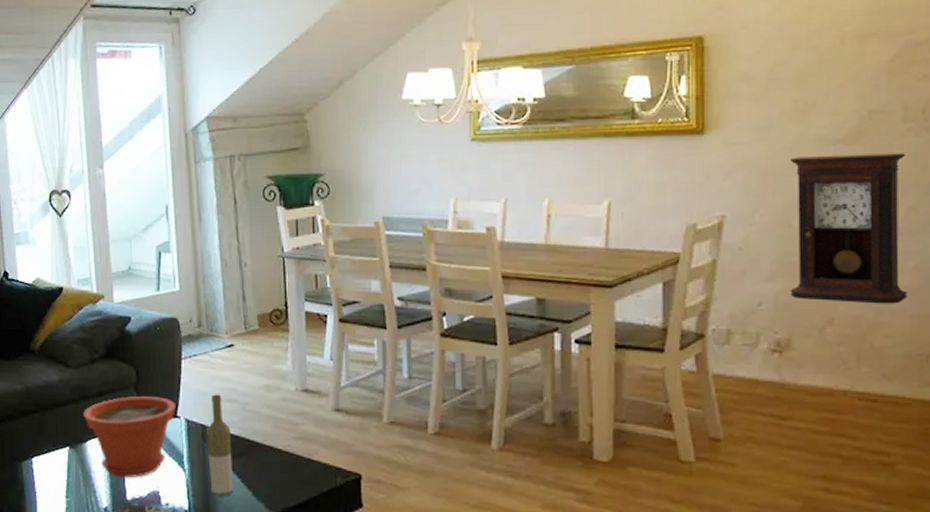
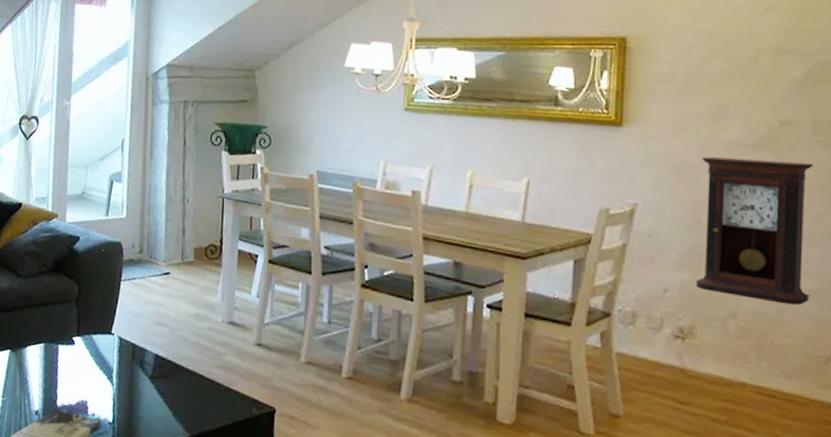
plant pot: present [82,395,176,478] -> none [26,309,112,386]
bottle: present [207,394,234,497] -> none [135,316,159,414]

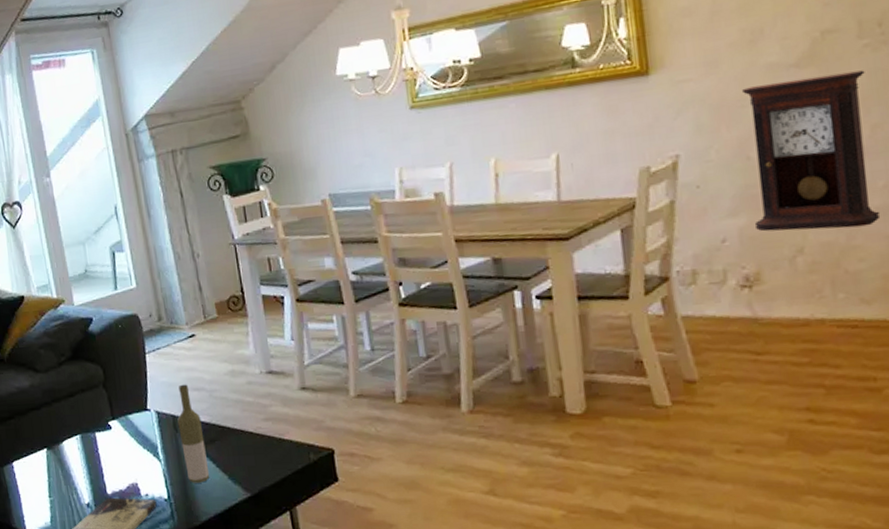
bottle: none [135,316,159,414] -> present [177,384,210,483]

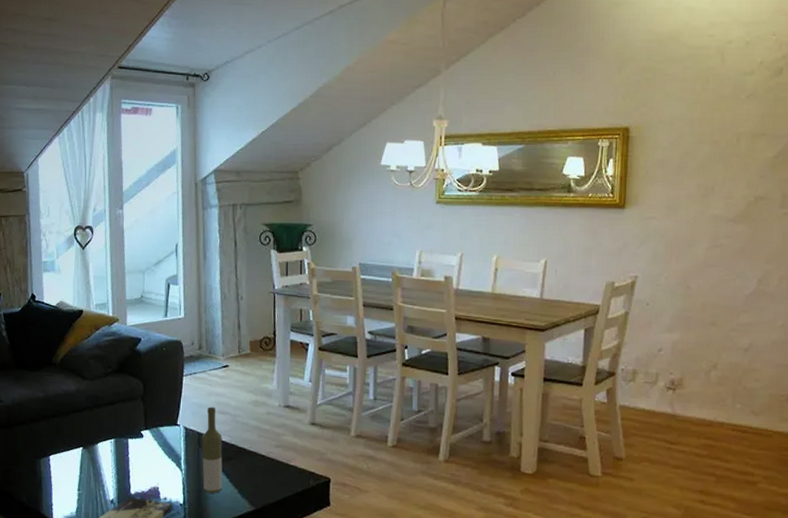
pendulum clock: present [742,70,881,232] -> none [684,231,781,355]

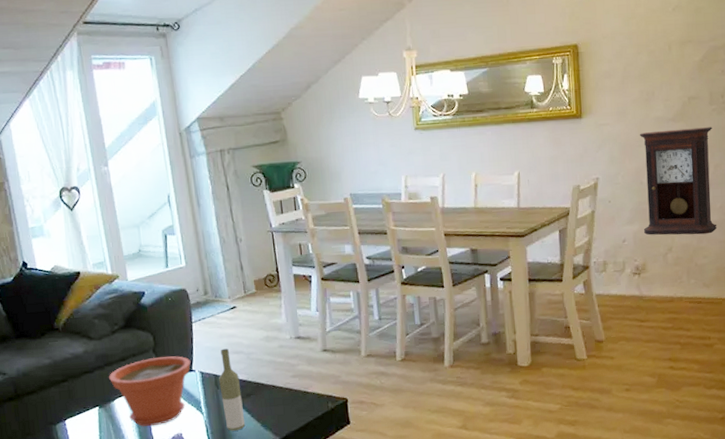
plant pot: none [95,405,177,476] -> present [108,356,191,427]
pendulum clock: none [684,231,781,355] -> present [640,127,717,236]

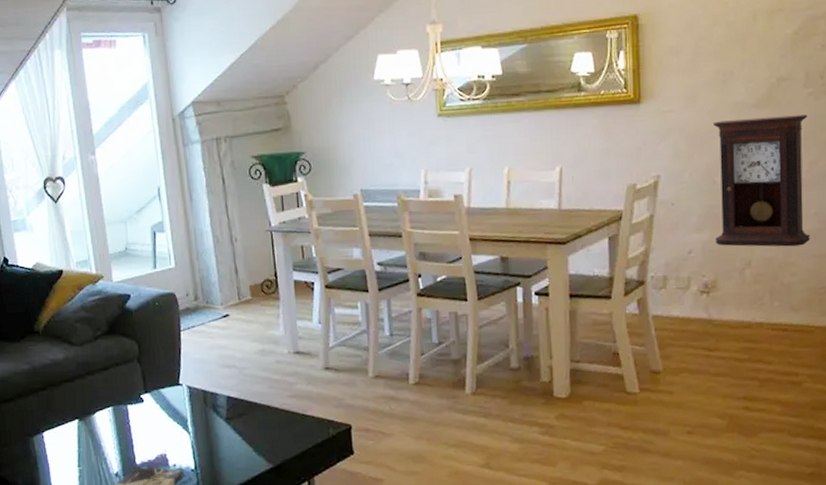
plant pot: present [108,356,191,427] -> none [89,367,178,445]
bottle: present [219,348,246,431] -> none [208,361,236,455]

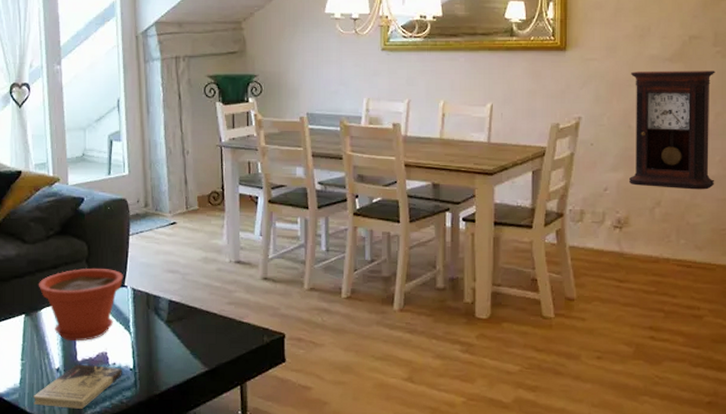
plant pot: none [89,367,178,445] -> present [38,267,124,342]

